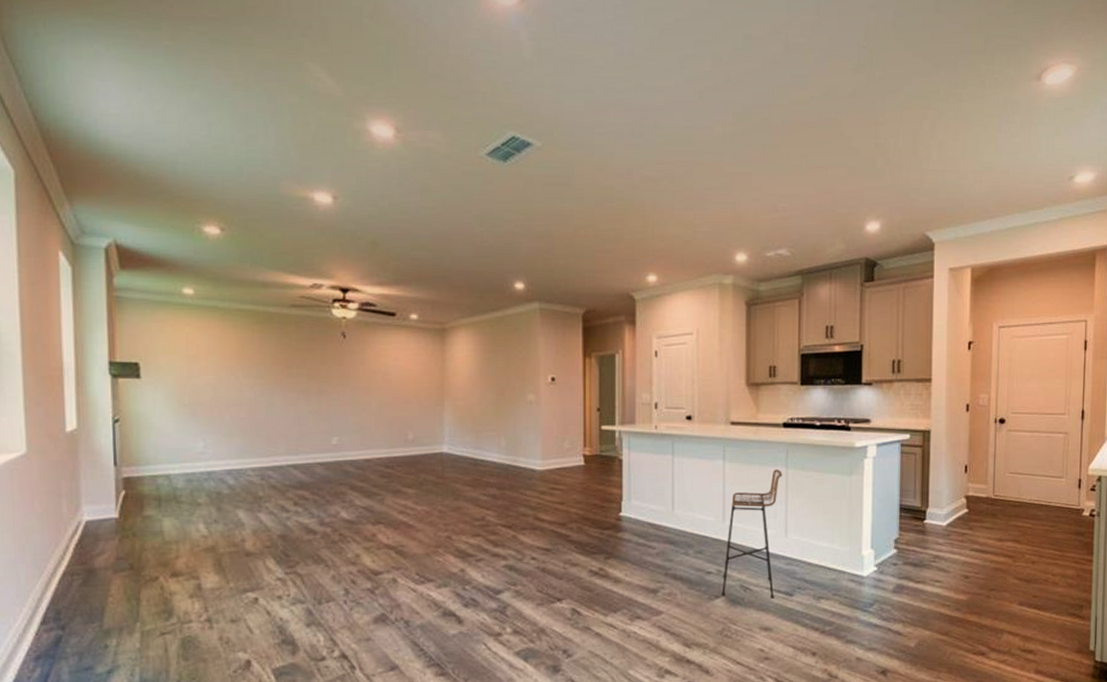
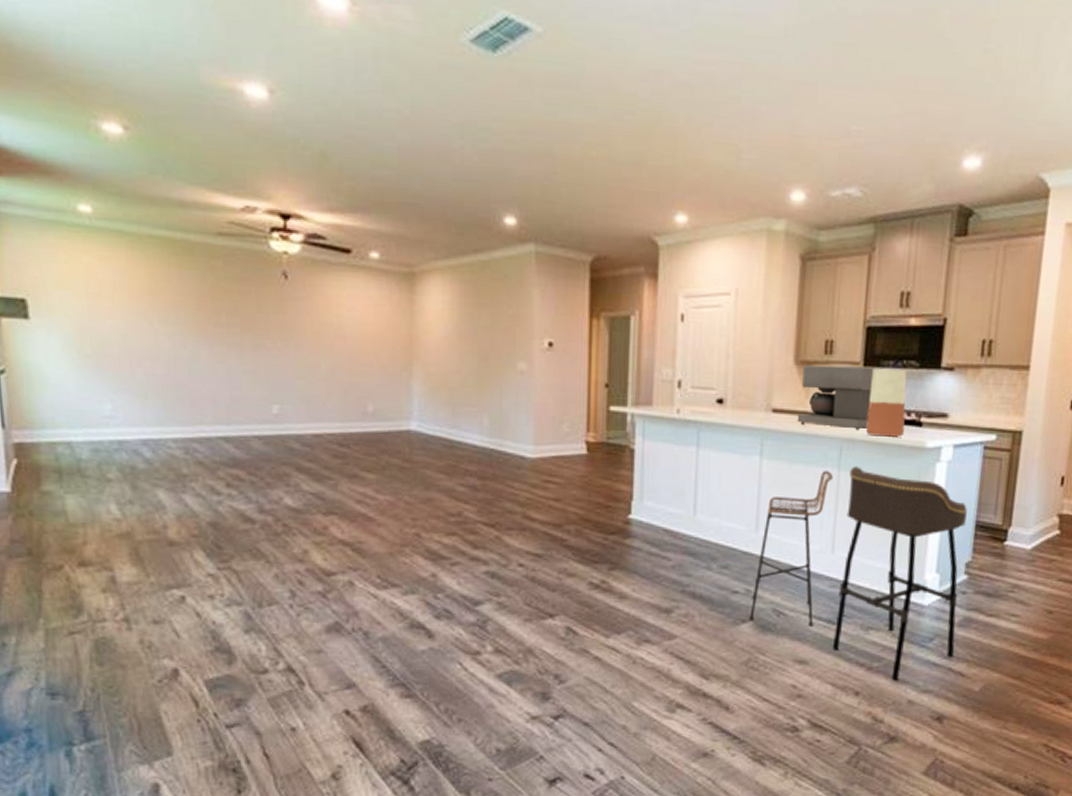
coffee maker: none [751,386,816,436] -> present [797,365,883,431]
bar stool: none [792,465,892,641] -> present [833,466,967,680]
vase: none [806,386,837,440] -> present [866,368,907,437]

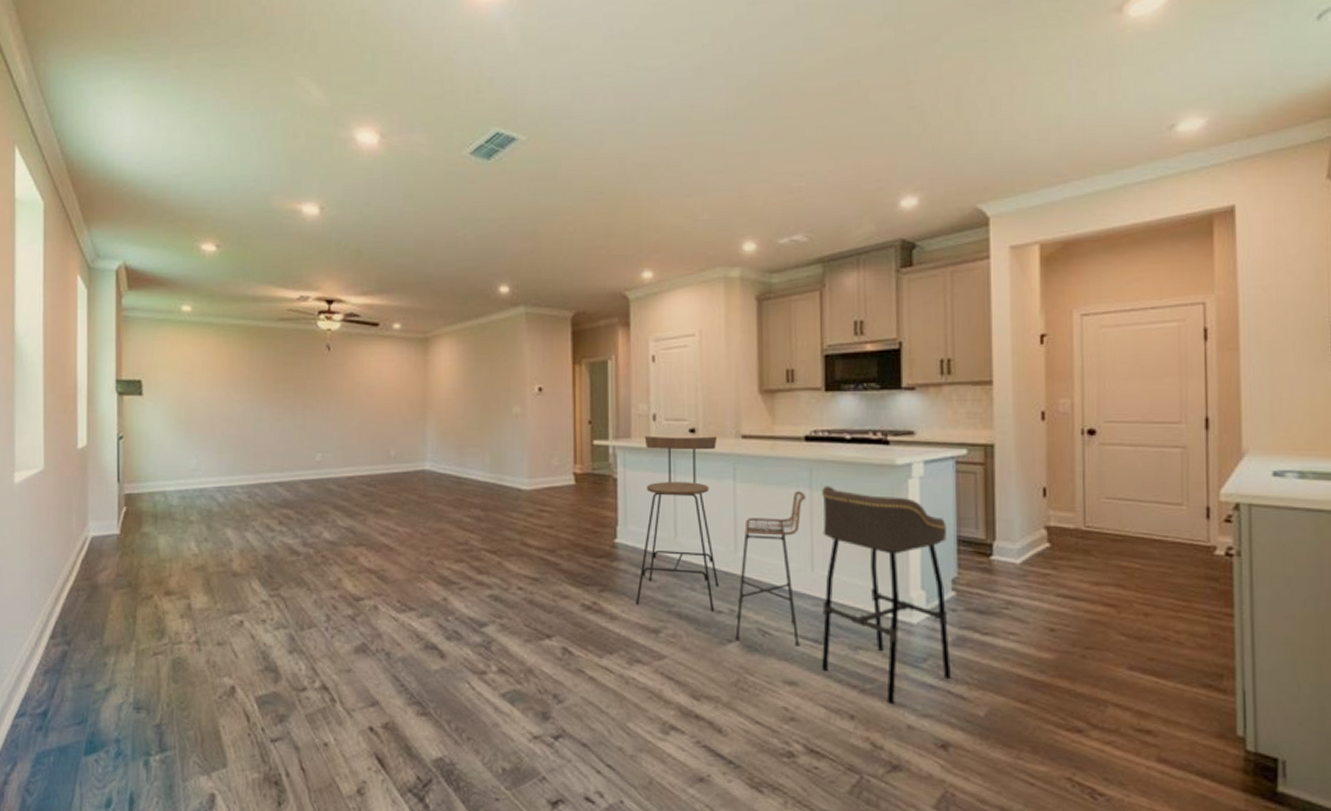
bar stool: none [648,404,747,592] -> present [636,435,719,612]
coffee maker: present [797,365,883,431] -> none [766,392,845,452]
vase: present [866,368,907,437] -> none [833,391,872,456]

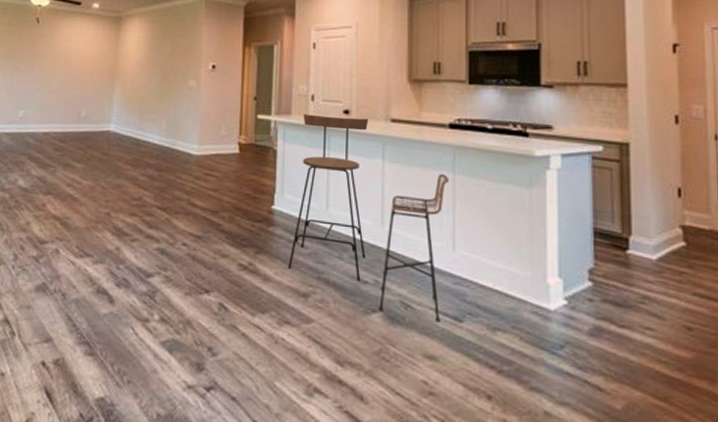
bar stool: present [822,486,952,703] -> none [461,171,589,388]

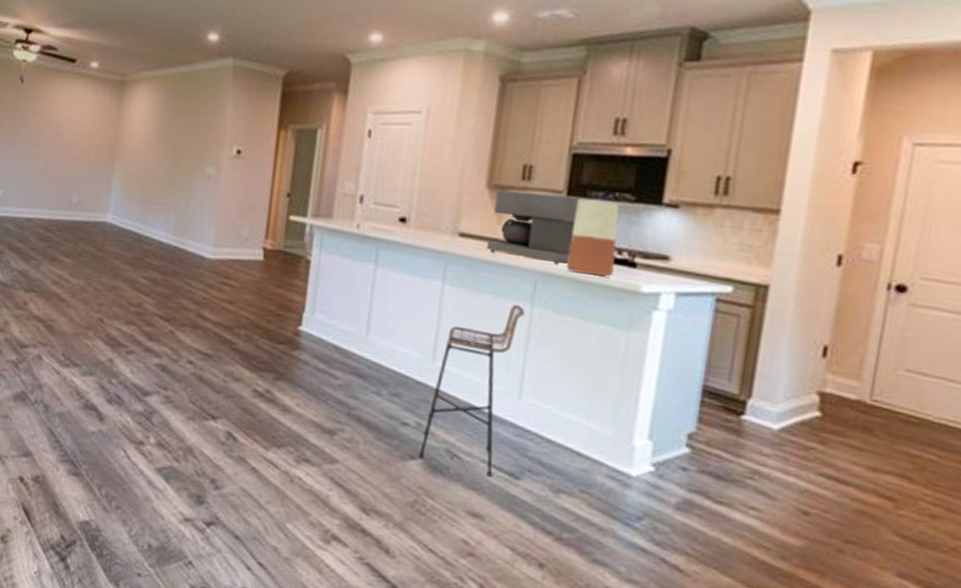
bar stool: present [288,114,369,282] -> none [313,218,431,423]
coffee maker: none [413,83,487,140] -> present [486,190,591,265]
vase: none [476,85,512,146] -> present [566,198,619,277]

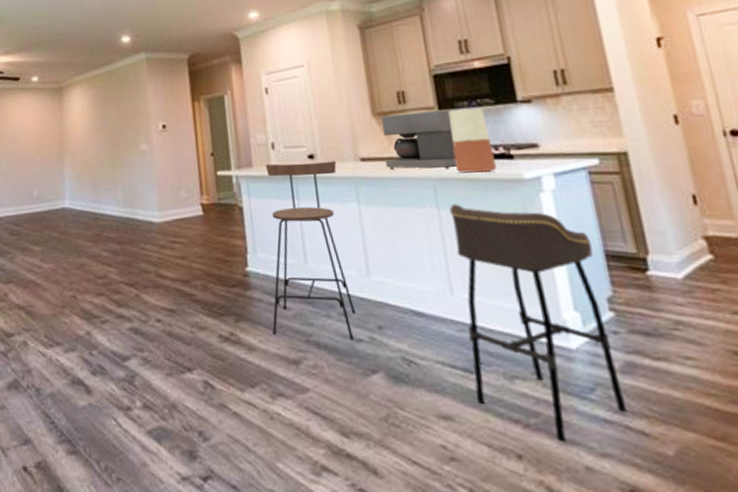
bar stool: none [313,218,431,423] -> present [265,161,356,341]
bar stool: present [418,305,526,478] -> none [374,211,450,377]
bar stool: none [514,303,692,560] -> present [449,204,627,440]

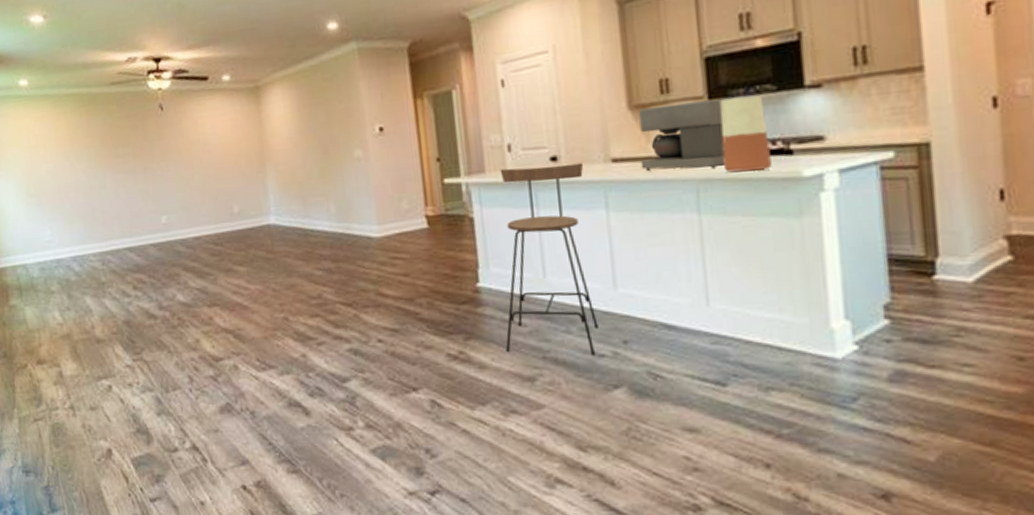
bar stool: present [449,204,627,440] -> none [713,207,891,449]

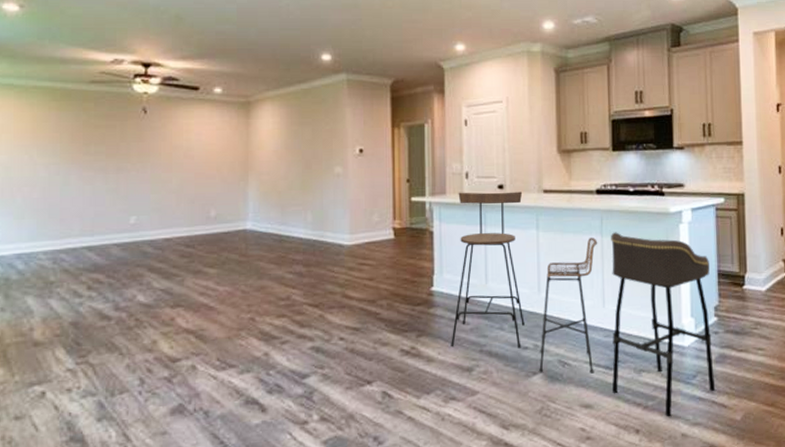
bar stool: none [621,216,700,390] -> present [539,238,598,374]
coffee maker: present [639,98,733,171] -> none [564,151,628,203]
bar stool: none [713,207,891,449] -> present [611,232,716,416]
vase: present [720,95,772,173] -> none [619,151,651,206]

